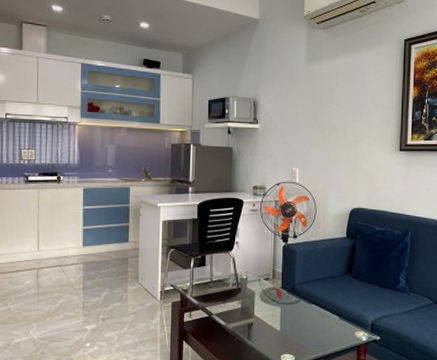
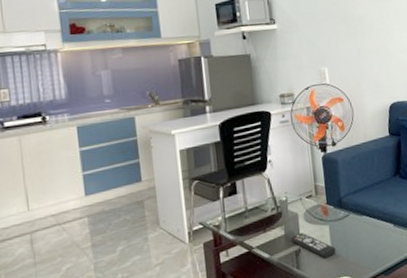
remote control: none [245,309,284,334] -> present [290,233,336,258]

